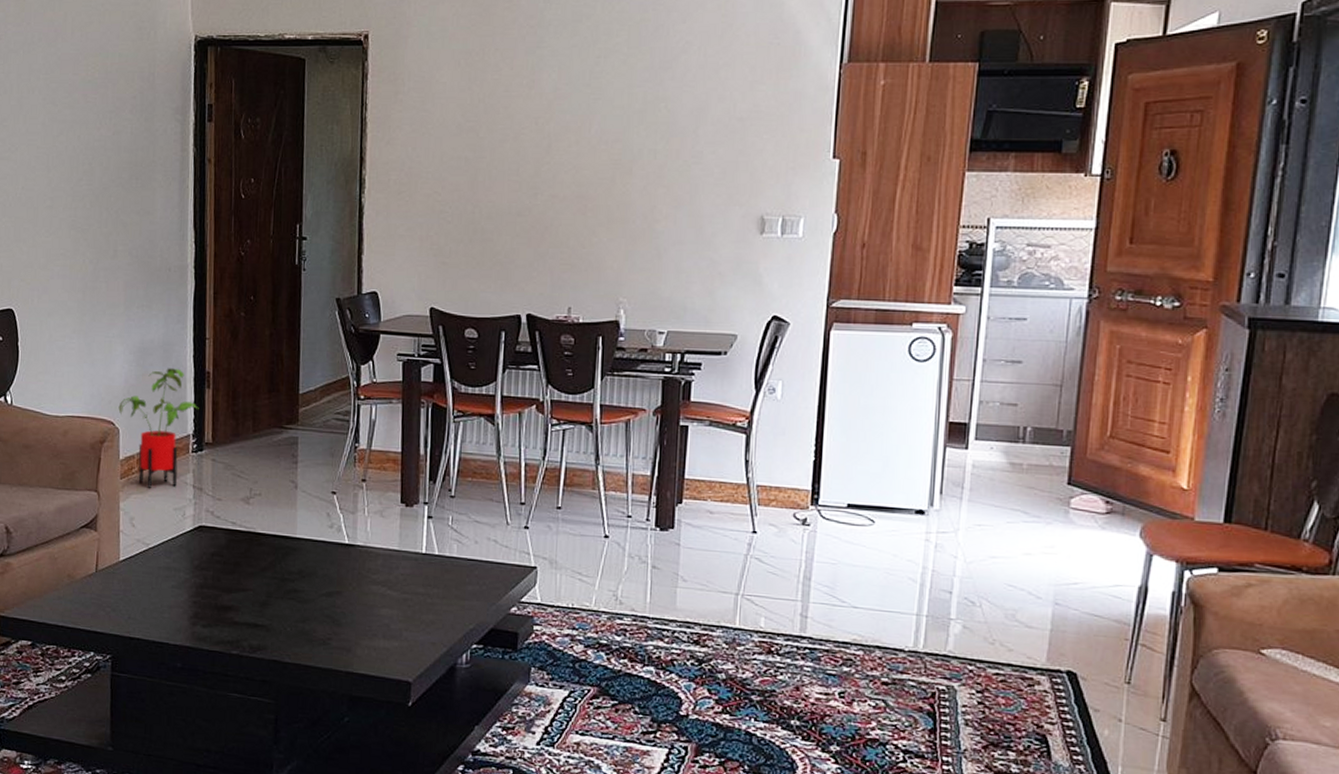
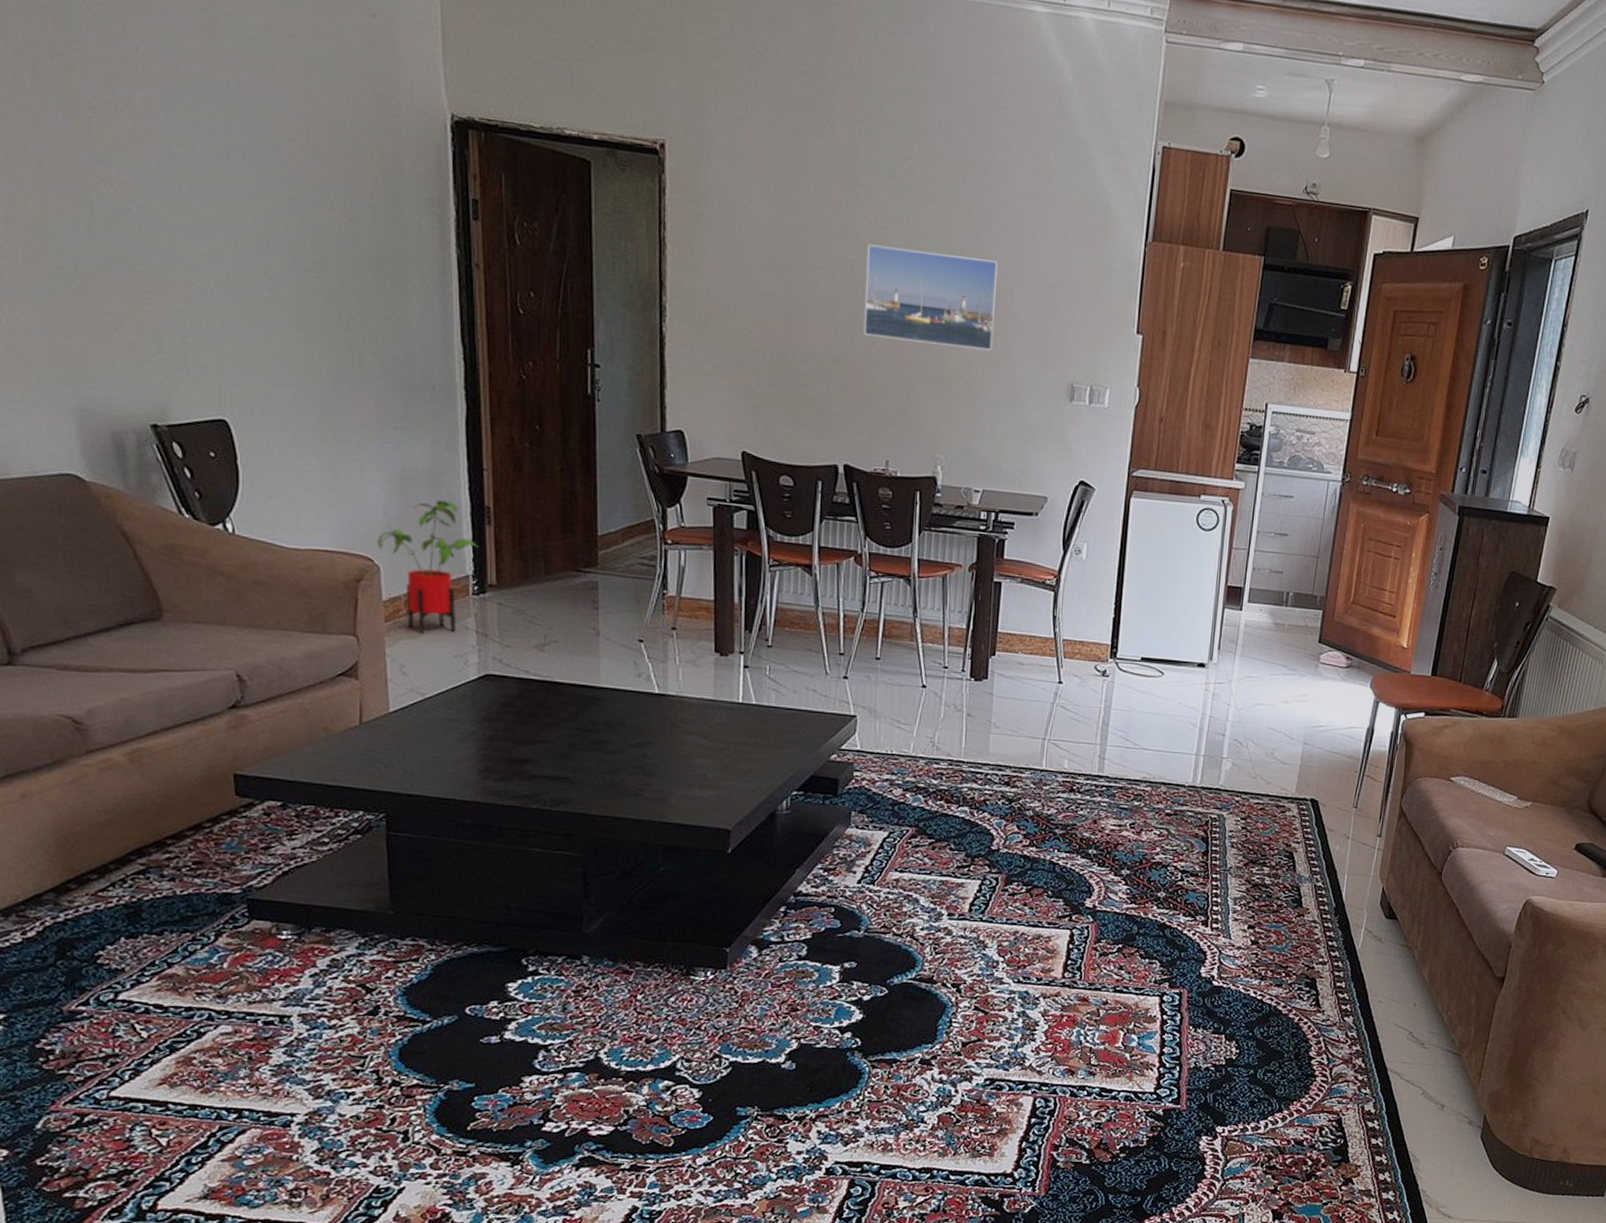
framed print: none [546,101,682,191] -> present [863,244,999,352]

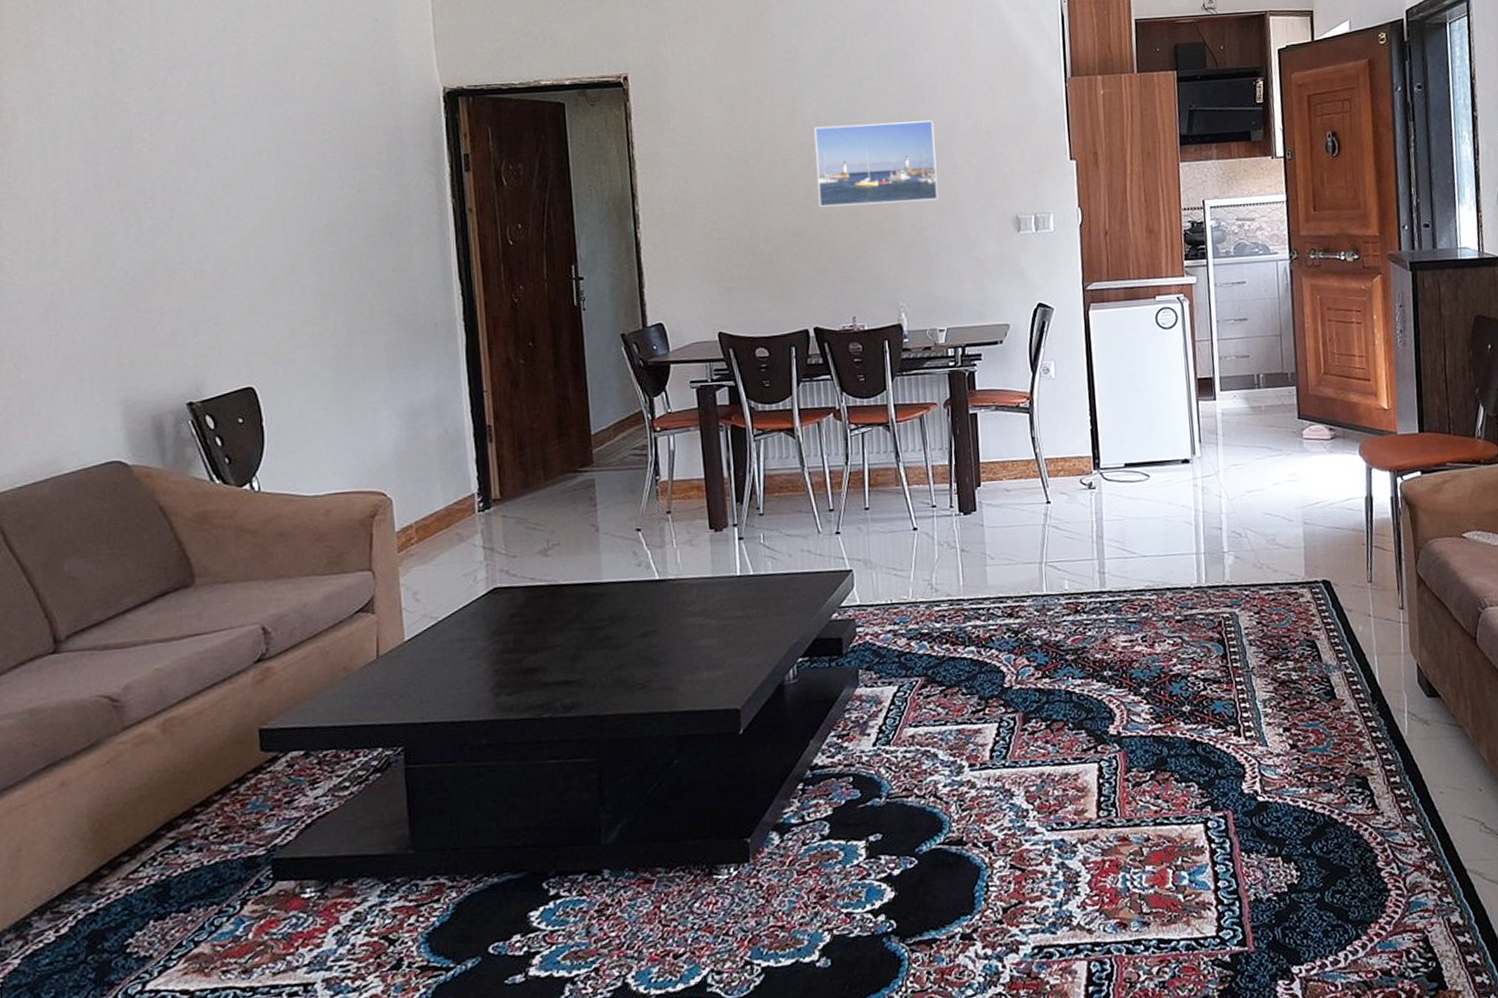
house plant: present [377,500,479,633] -> none [389,426,482,557]

